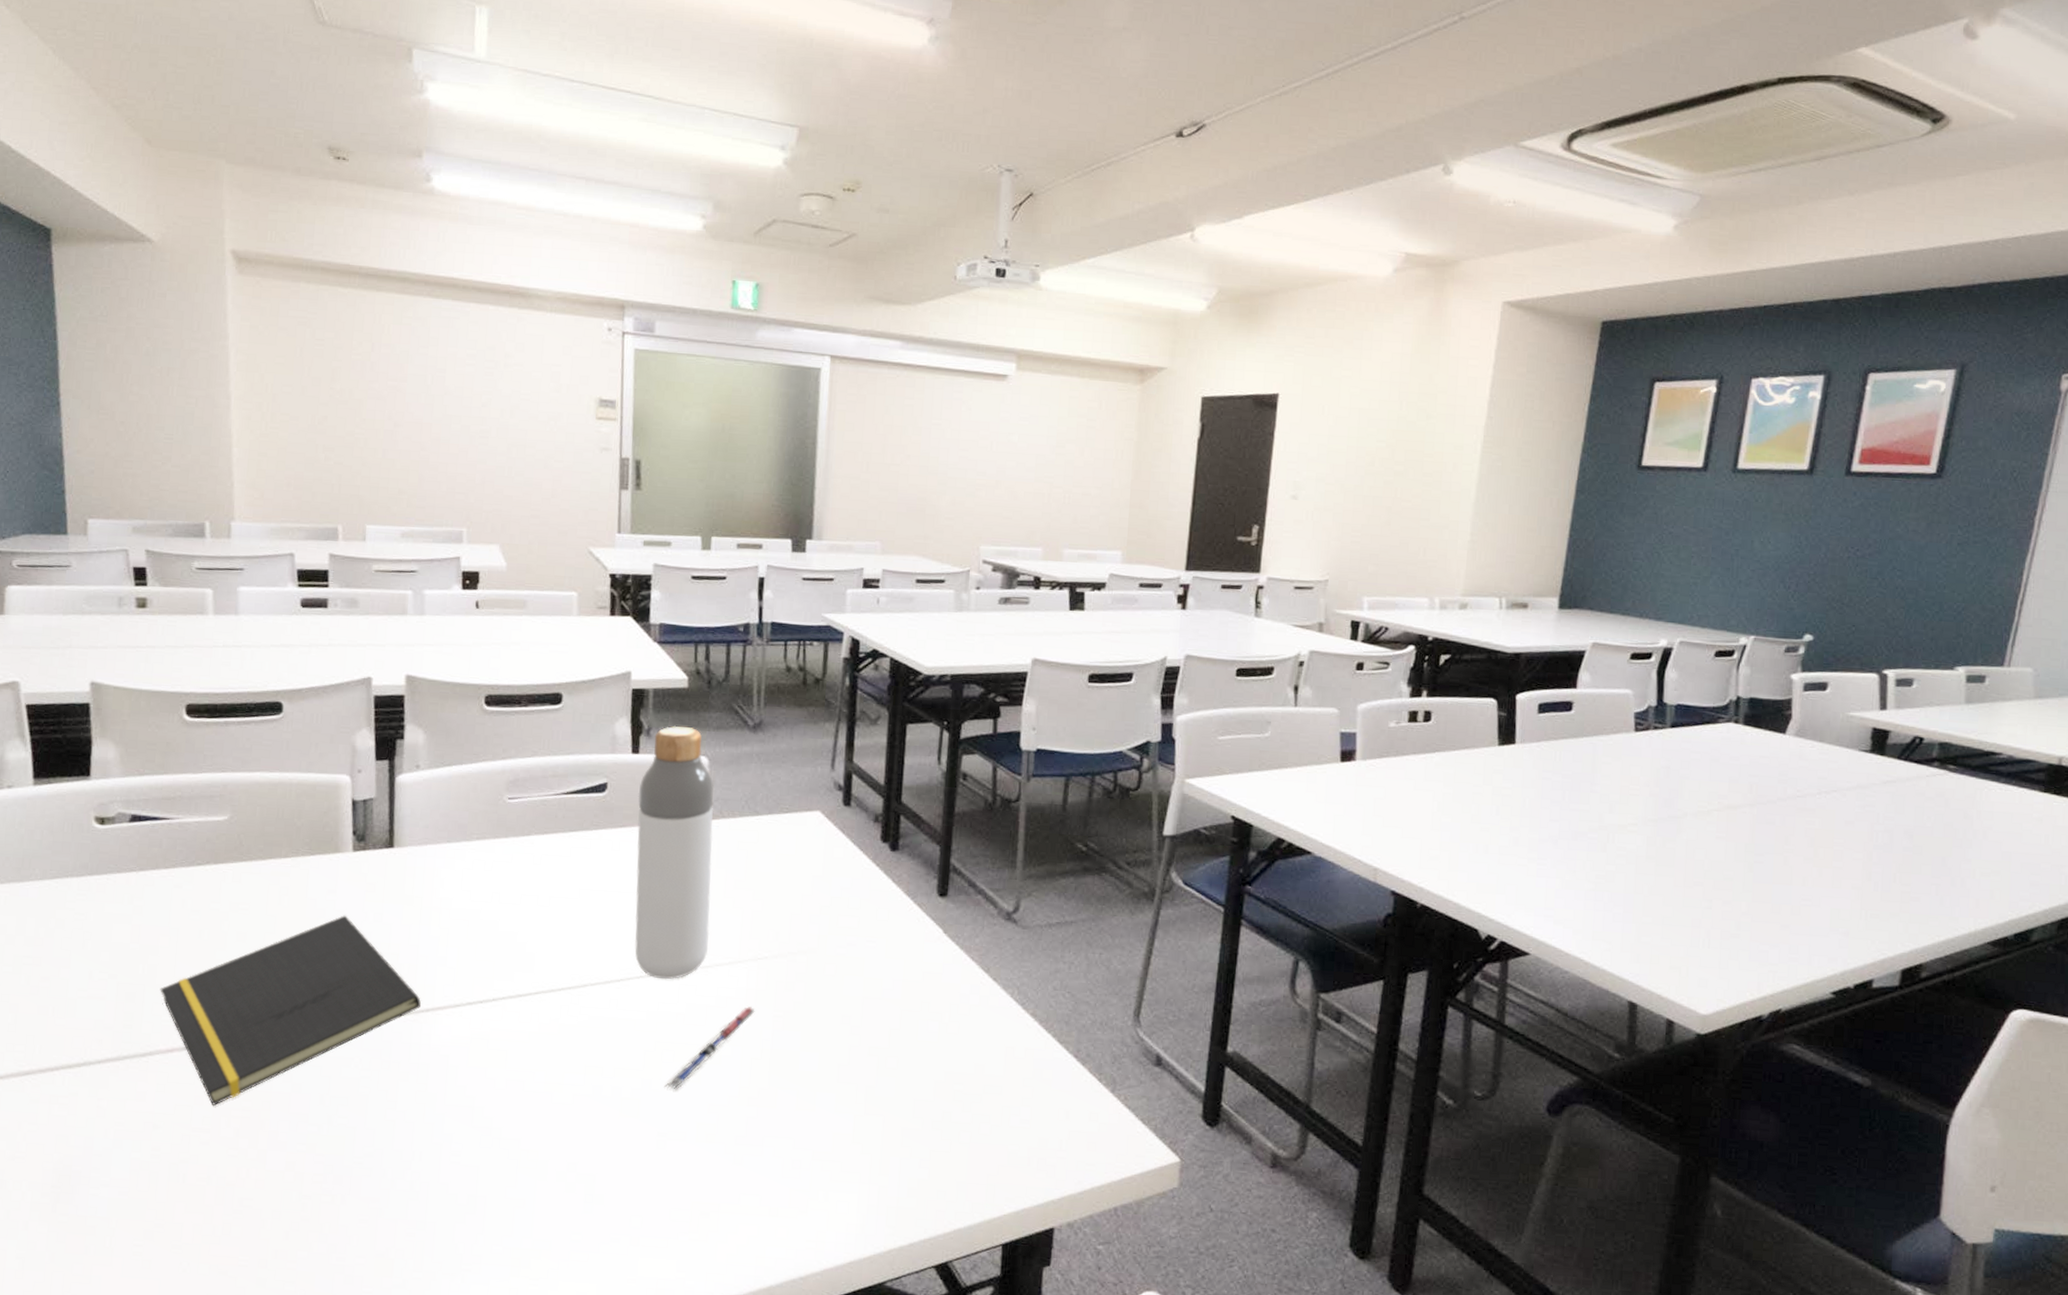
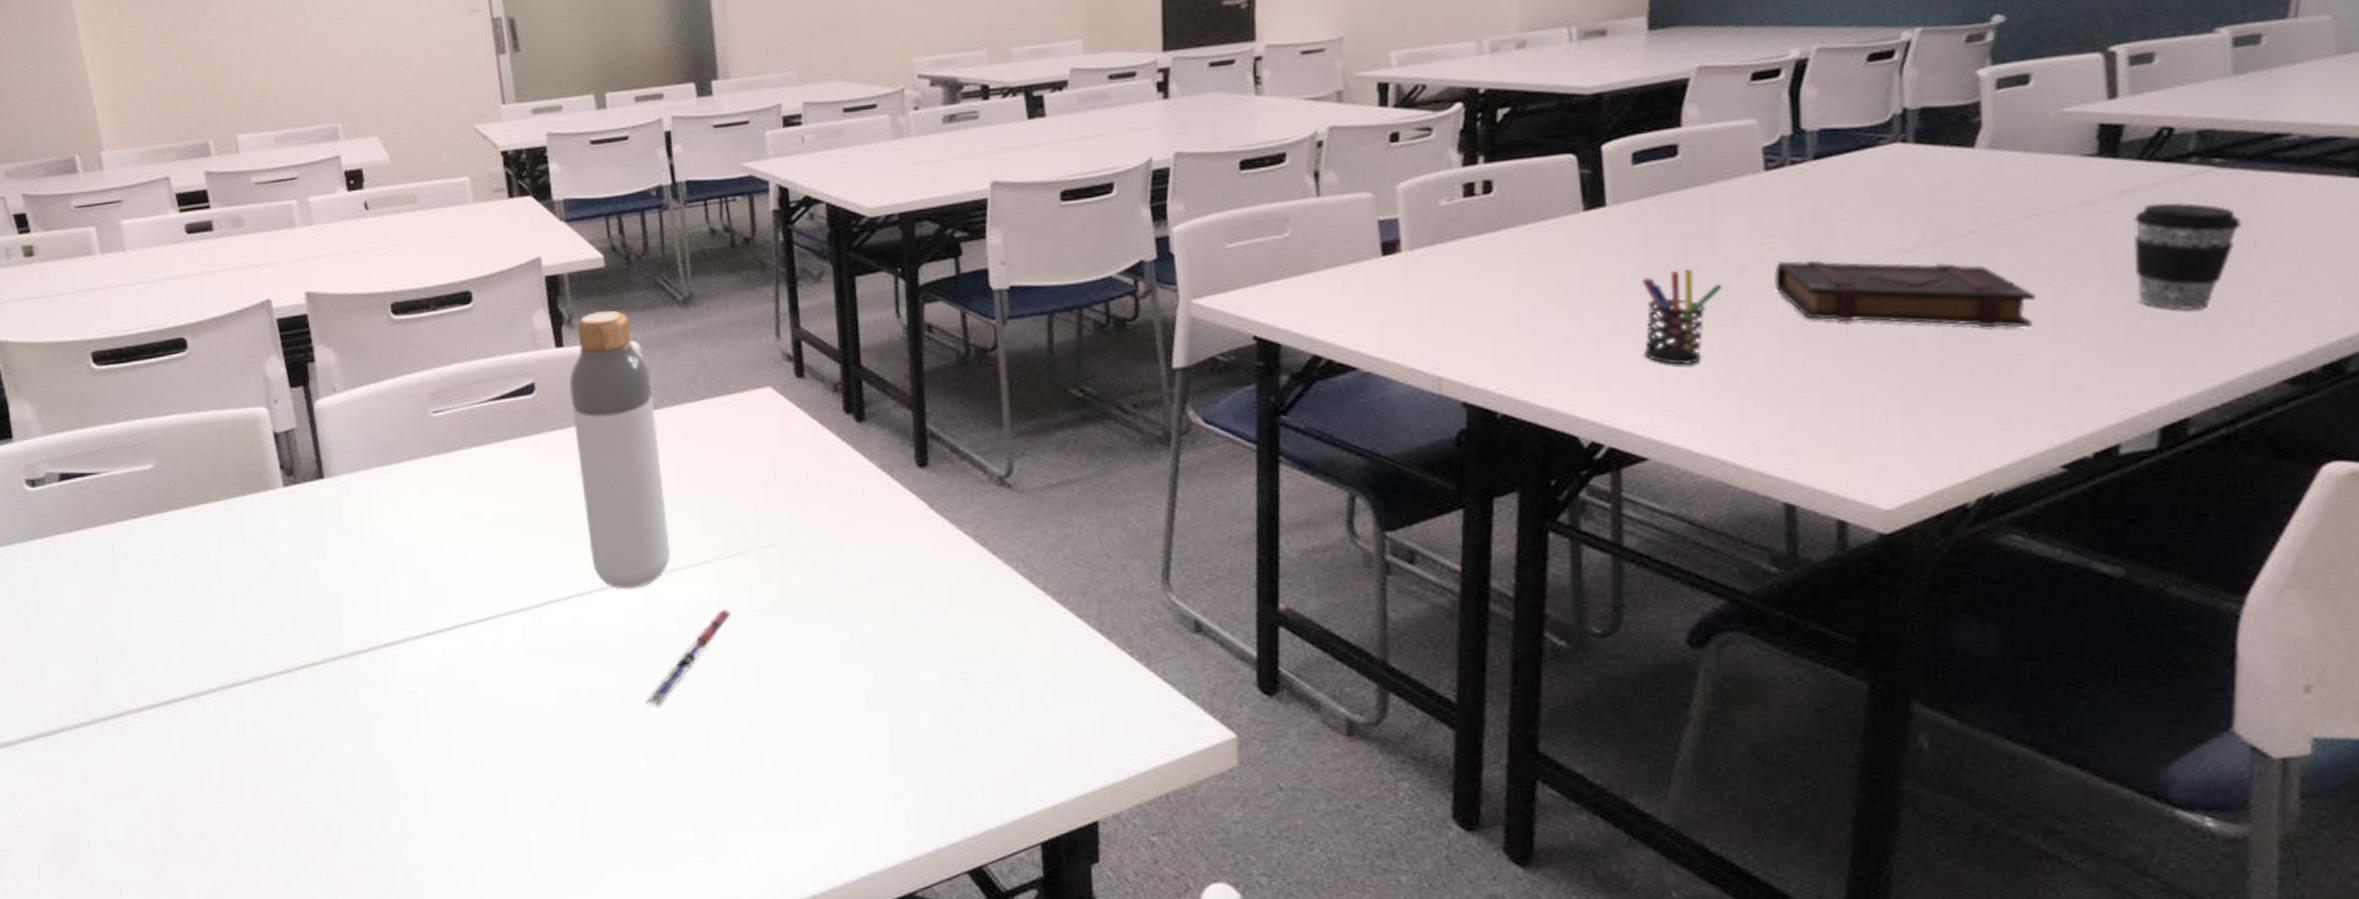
notepad: present [160,915,421,1107] -> none [119,554,379,762]
pen holder: none [1533,802,1597,881] -> present [1643,269,1723,366]
book: none [1635,805,1821,880] -> present [1775,261,2035,328]
coffee cup: none [1891,794,1966,880] -> present [2134,202,2243,311]

